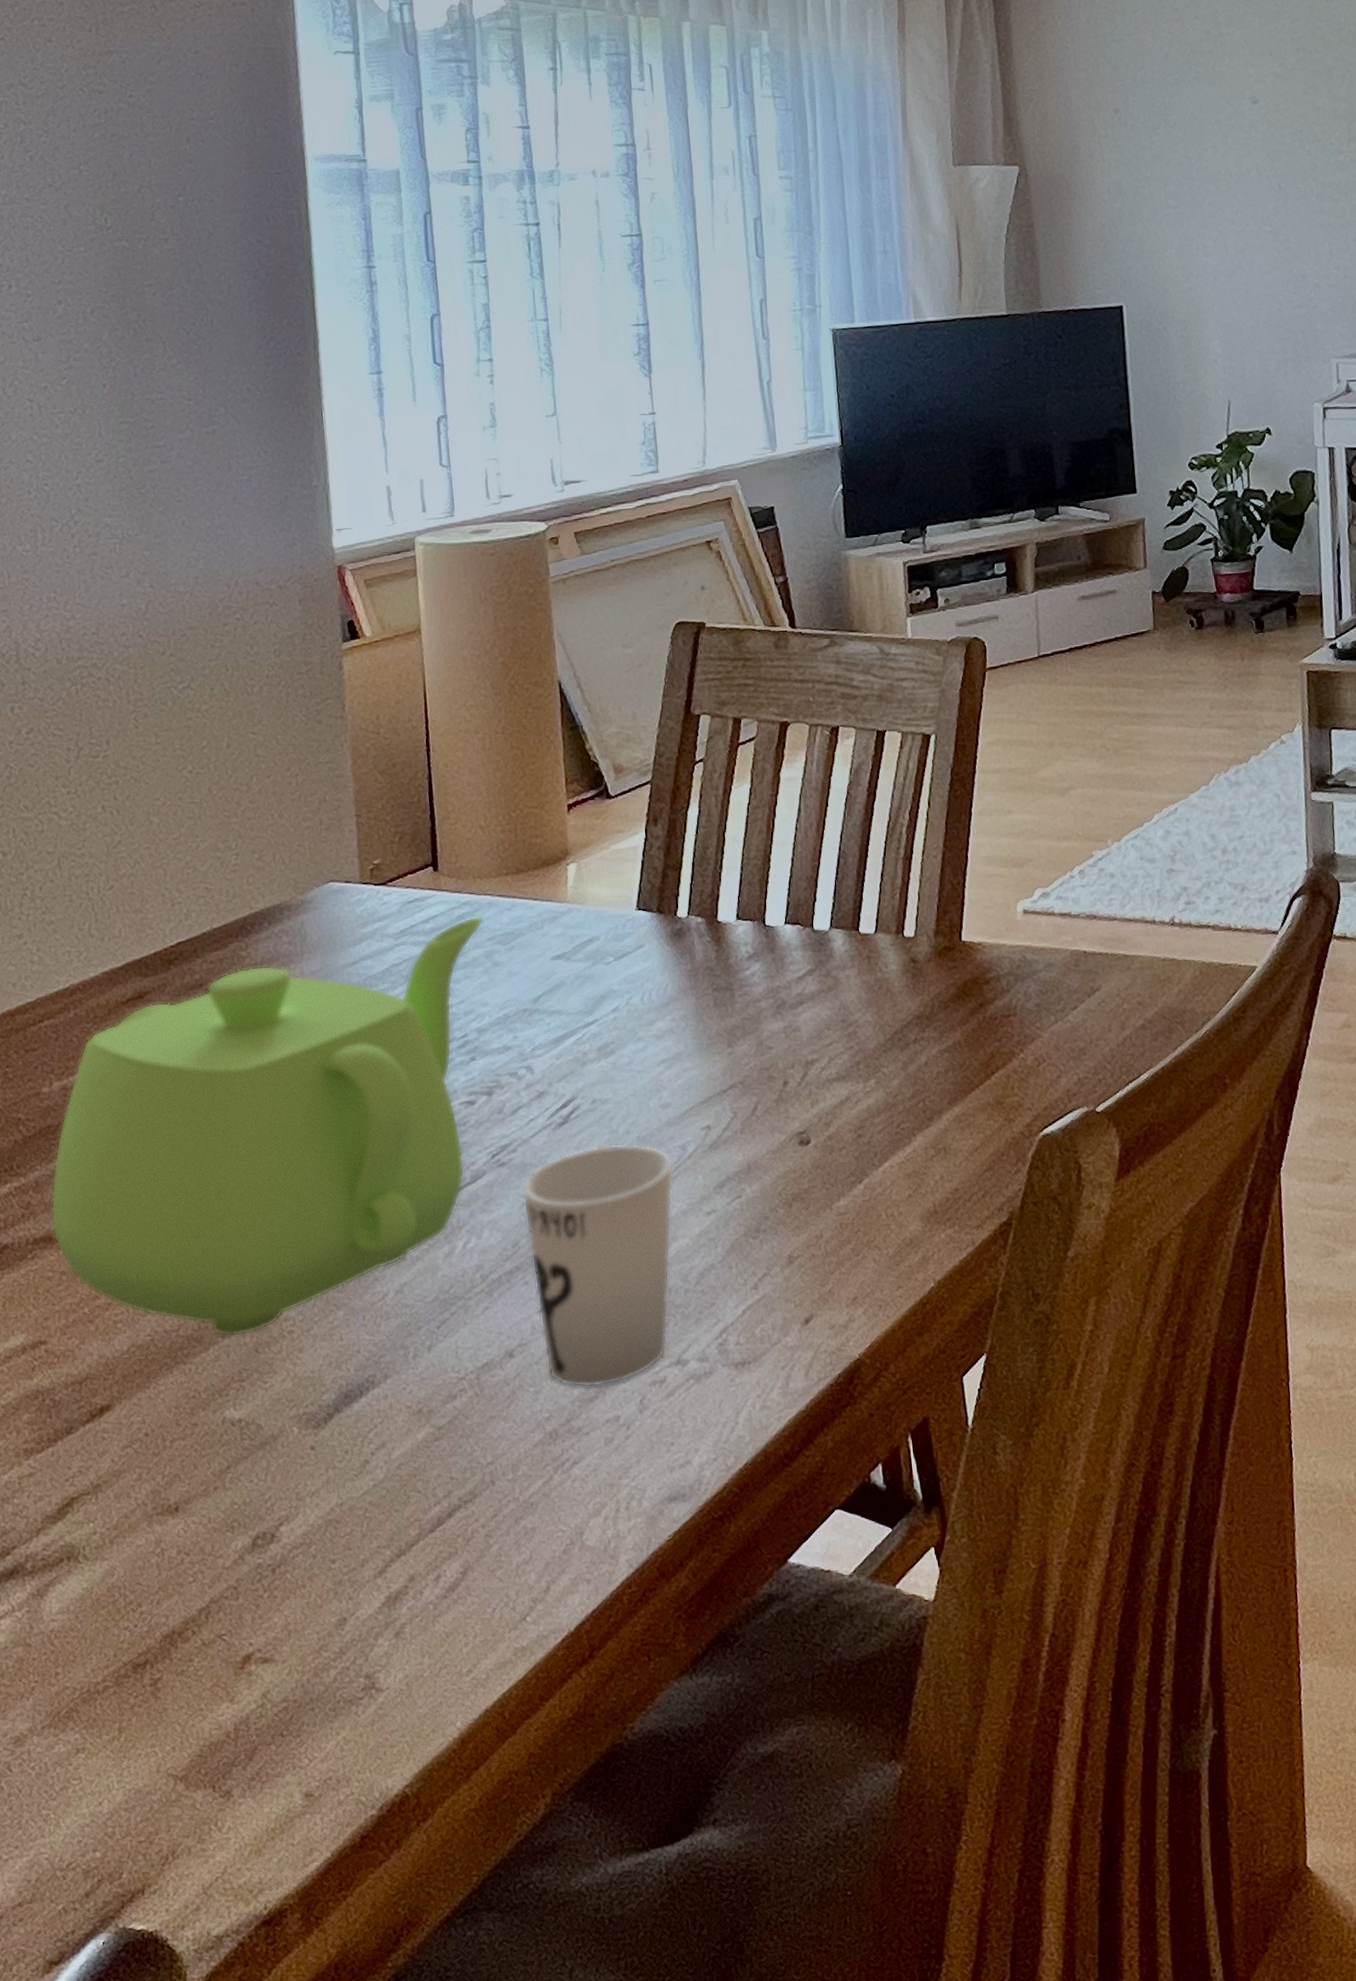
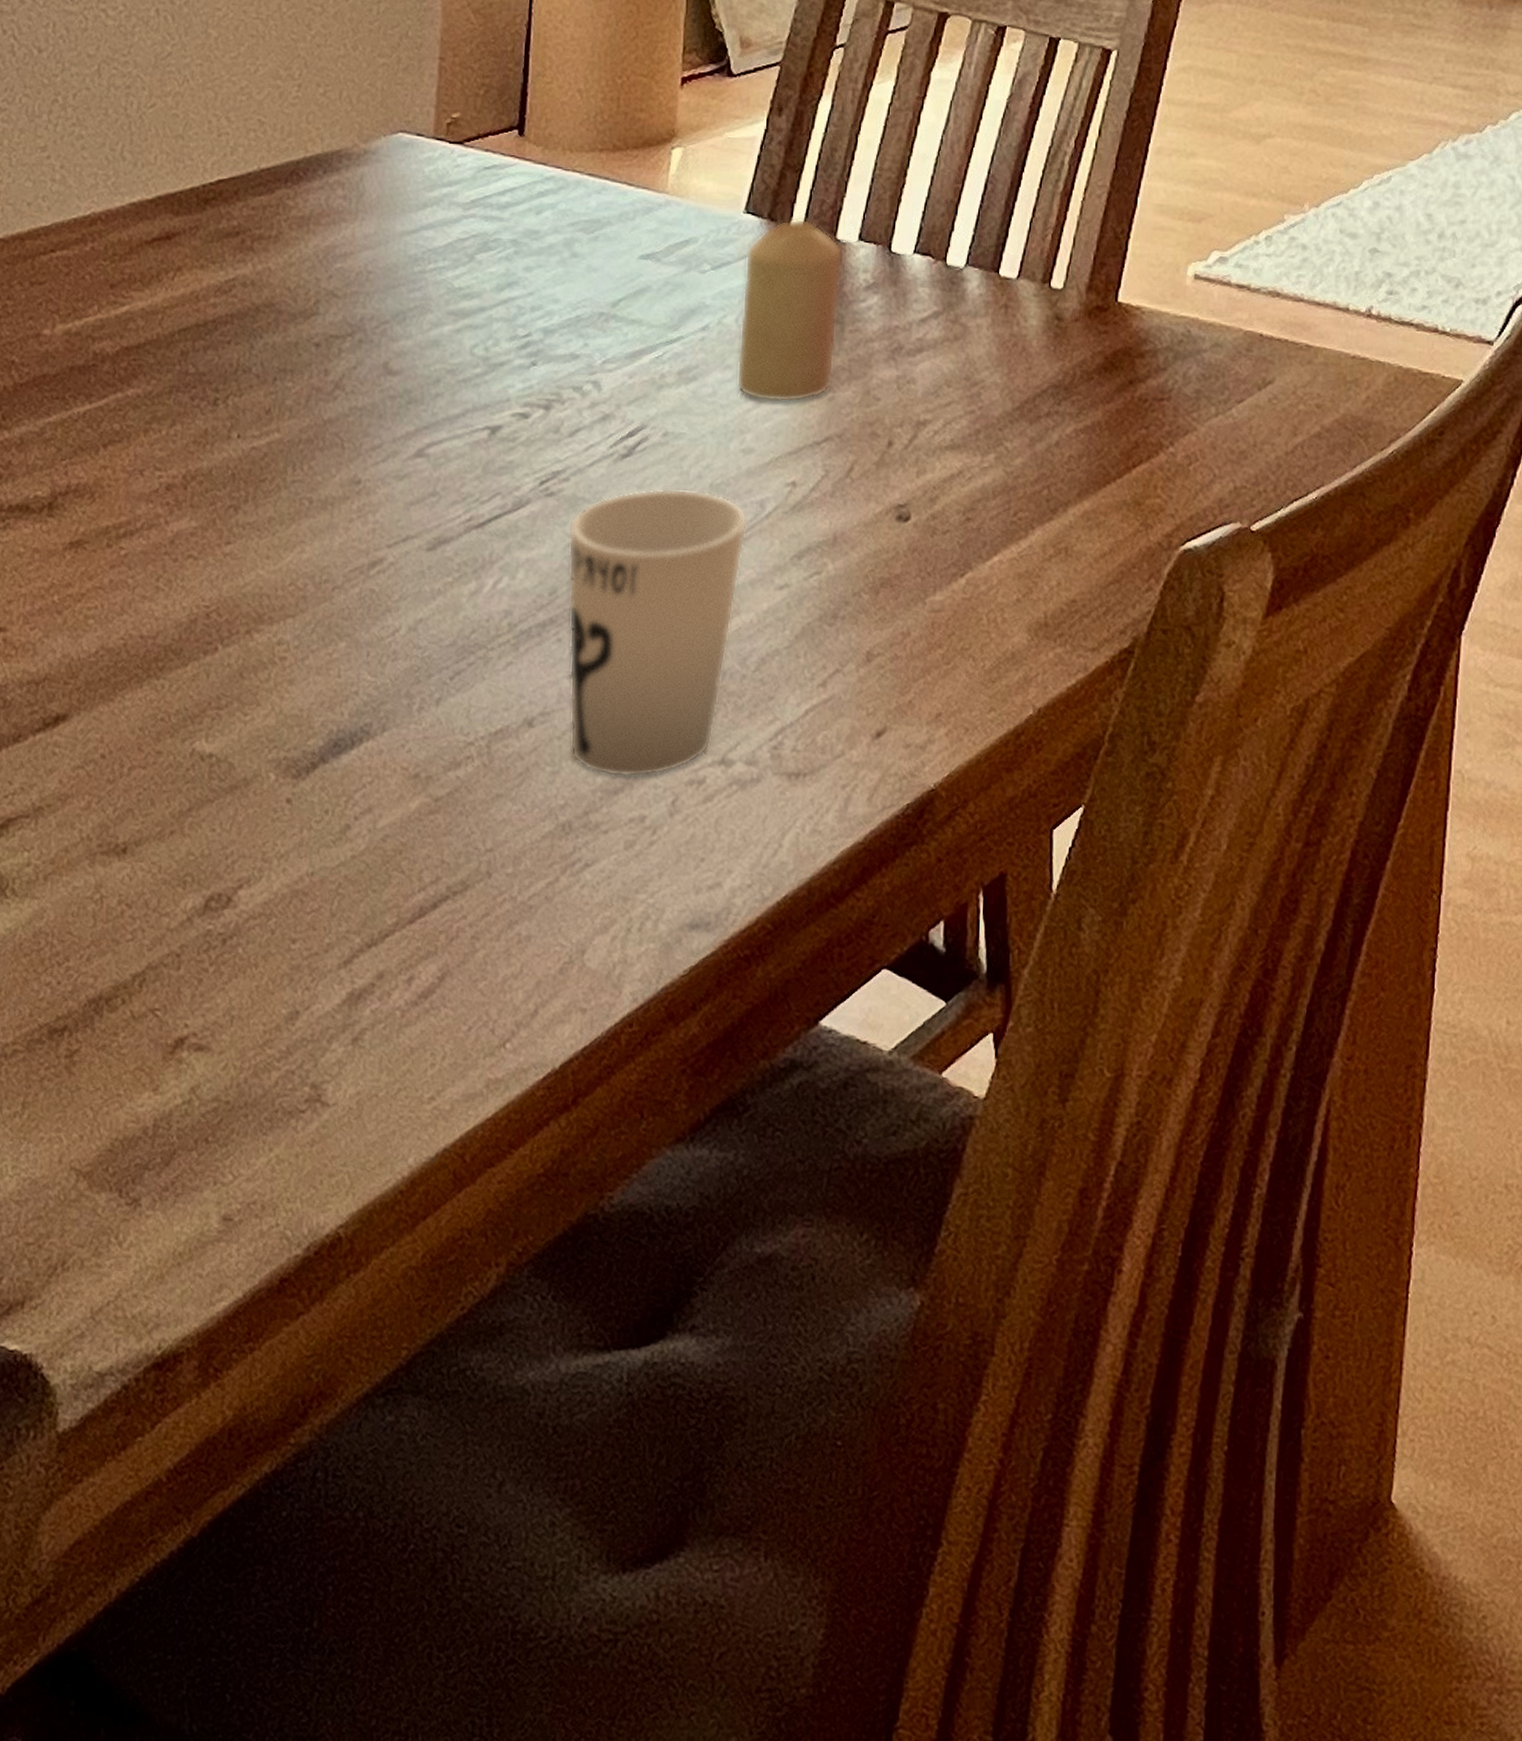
teapot: present [50,916,484,1337] -> none [31,194,568,655]
candle: none [642,908,730,1063] -> present [736,218,843,403]

